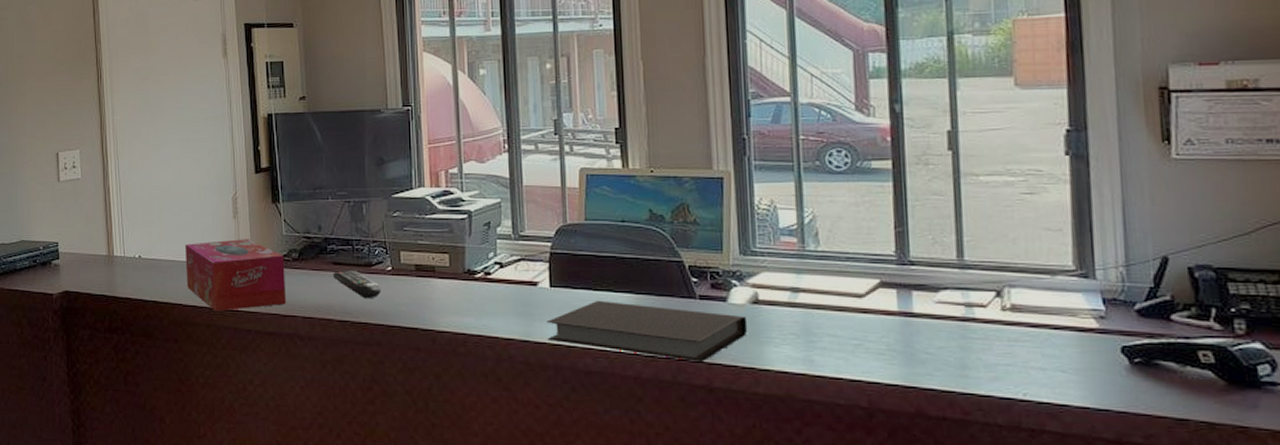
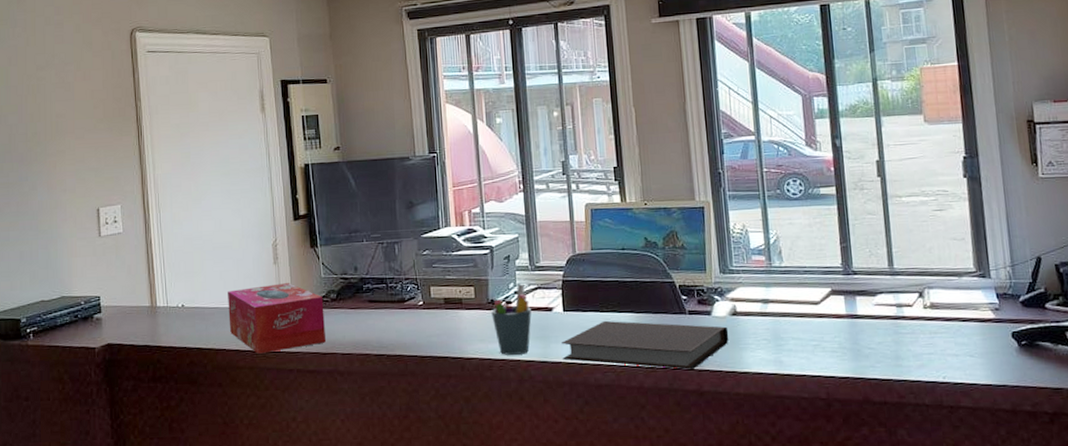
remote control: present [333,271,382,299] -> none [369,307,414,333]
pen holder: none [467,254,513,331] -> present [491,284,532,355]

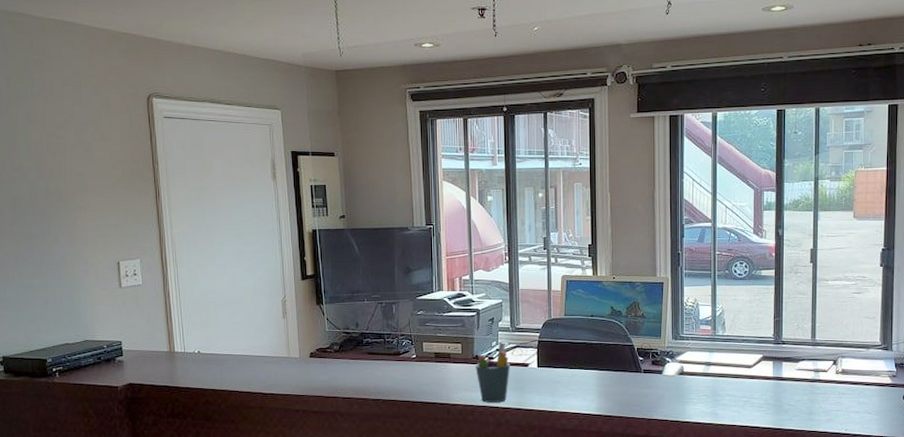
tissue box: present [228,283,327,354] -> none [240,335,330,396]
notebook: present [562,320,729,370] -> none [535,376,676,419]

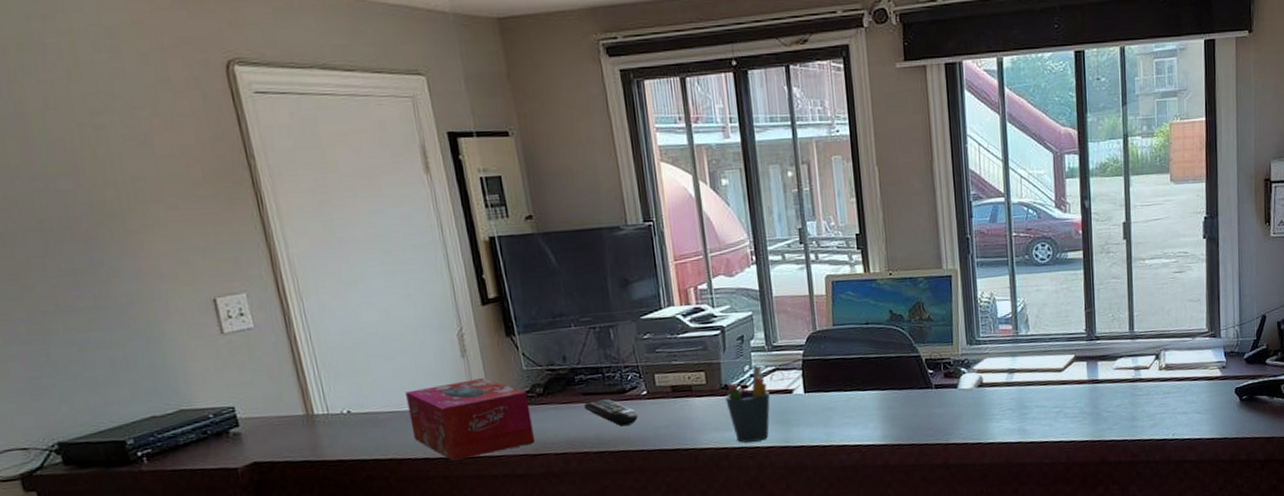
tissue box: none [240,335,330,396] -> present [406,378,536,461]
remote control: none [368,359,408,381] -> present [584,399,638,427]

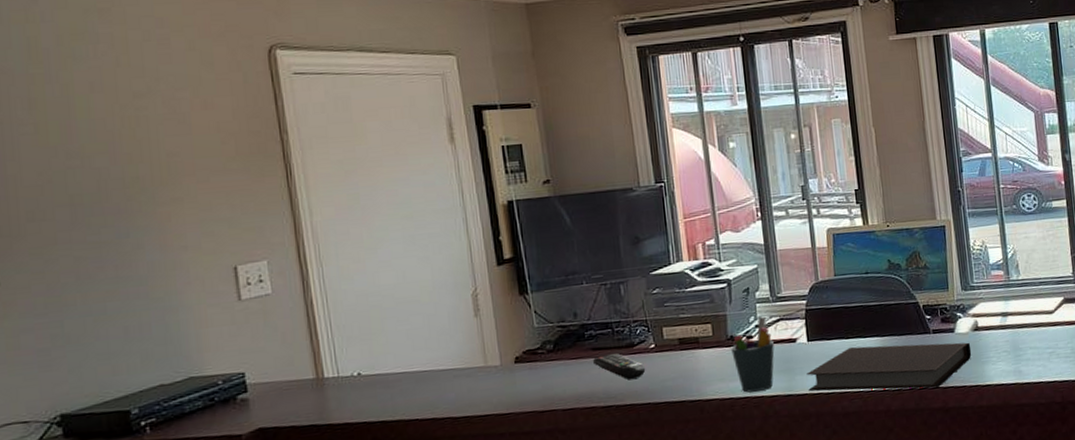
tissue box: present [406,378,536,461] -> none [417,337,544,420]
notebook: none [803,398,975,445] -> present [807,342,972,392]

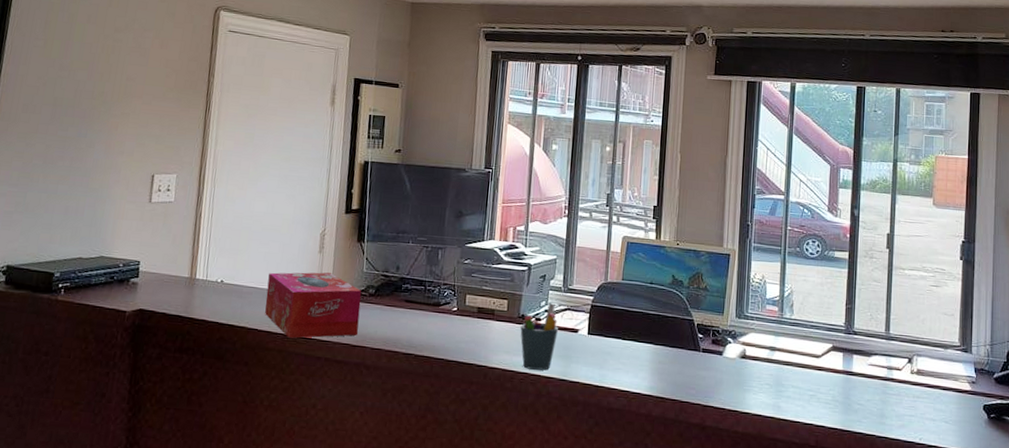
tissue box: none [417,337,544,420] -> present [265,272,362,339]
remote control: present [593,353,646,380] -> none [404,308,446,335]
notebook: present [807,342,972,392] -> none [581,348,736,405]

